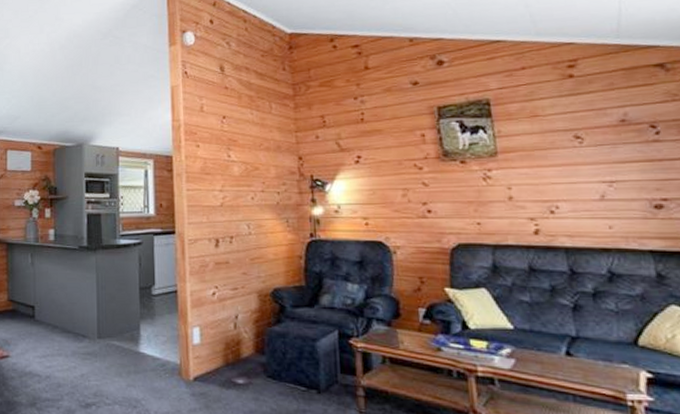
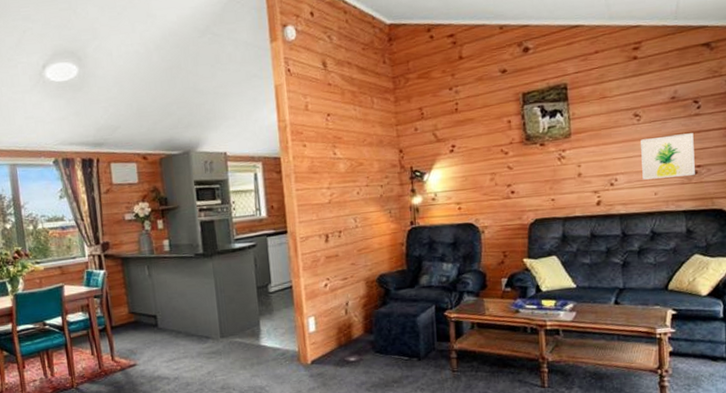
wall art: none [585,161,661,210] -> present [641,133,695,180]

